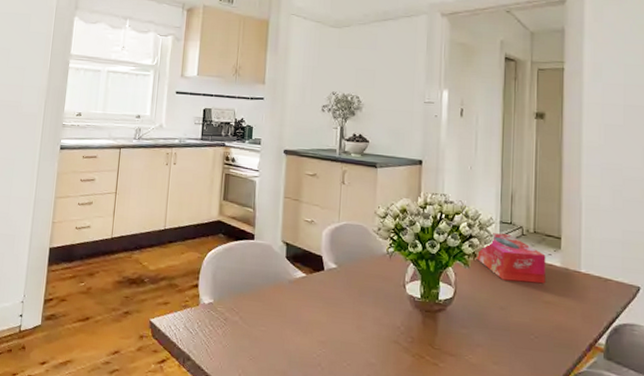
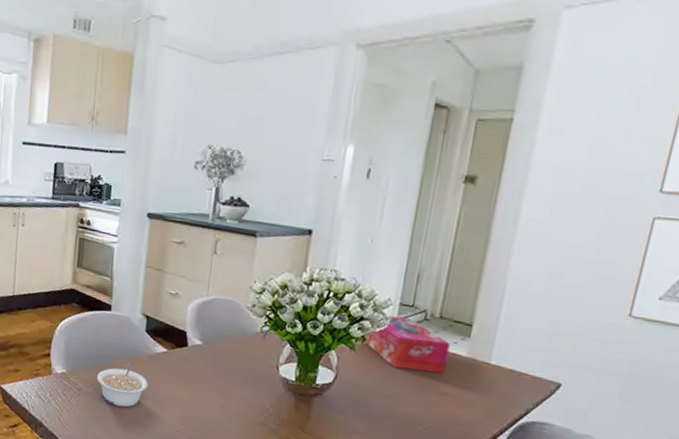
legume: none [242,288,290,335] -> present [97,362,149,408]

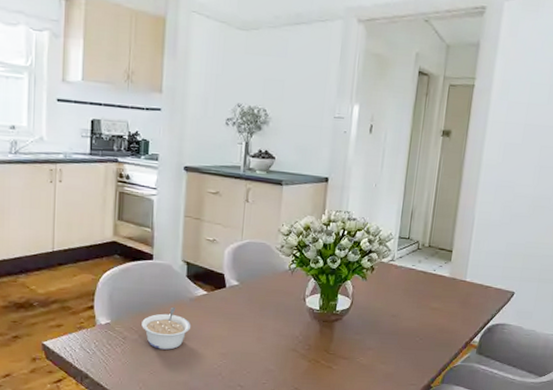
tissue box: present [365,316,451,374] -> none [373,248,437,293]

